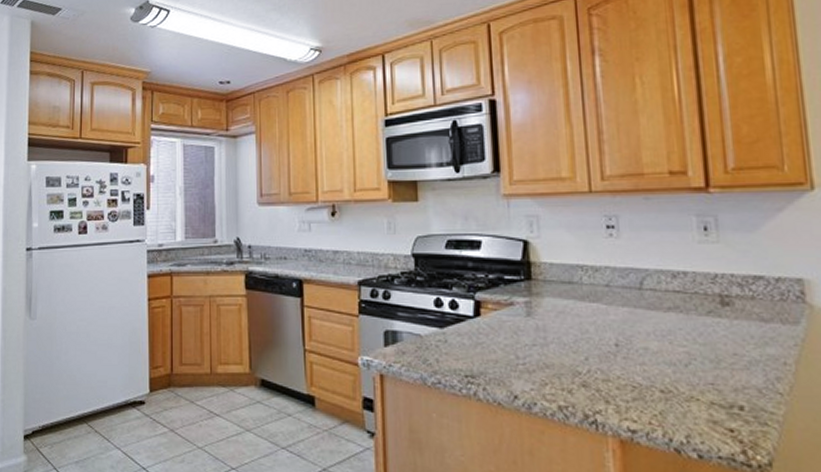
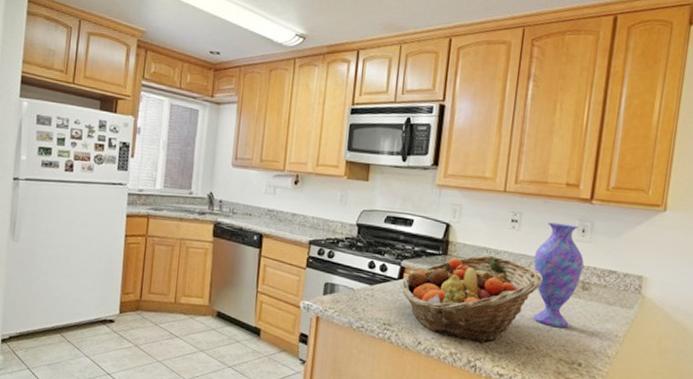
fruit basket: none [479,275,665,392] -> present [400,255,544,344]
vase: none [646,222,716,360] -> present [533,222,584,328]

